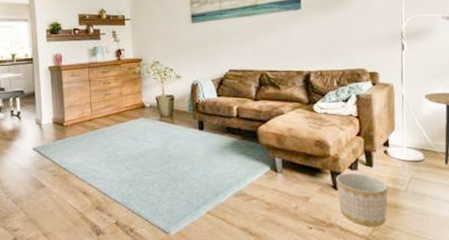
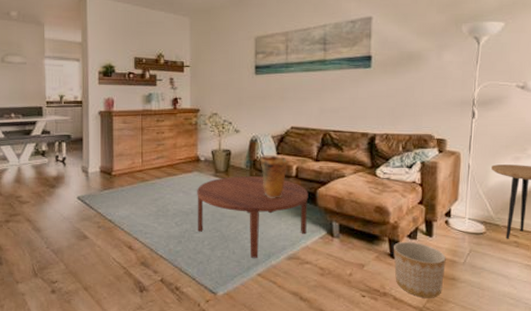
coffee table: none [144,118,251,197] -> present [197,176,309,258]
vase: none [202,98,229,139] -> present [260,156,289,198]

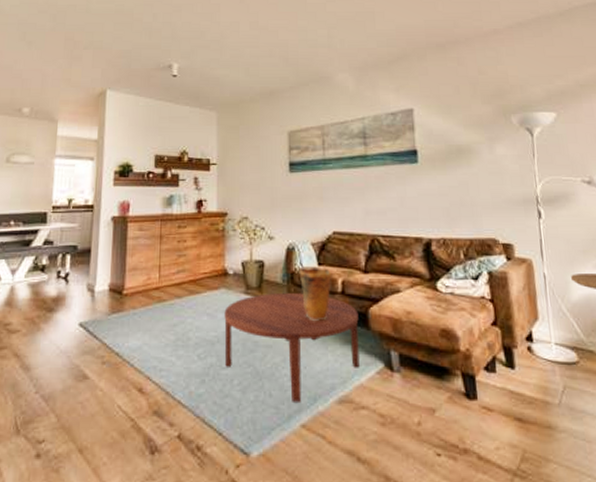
planter: present [394,241,446,298] -> none [469,375,538,456]

